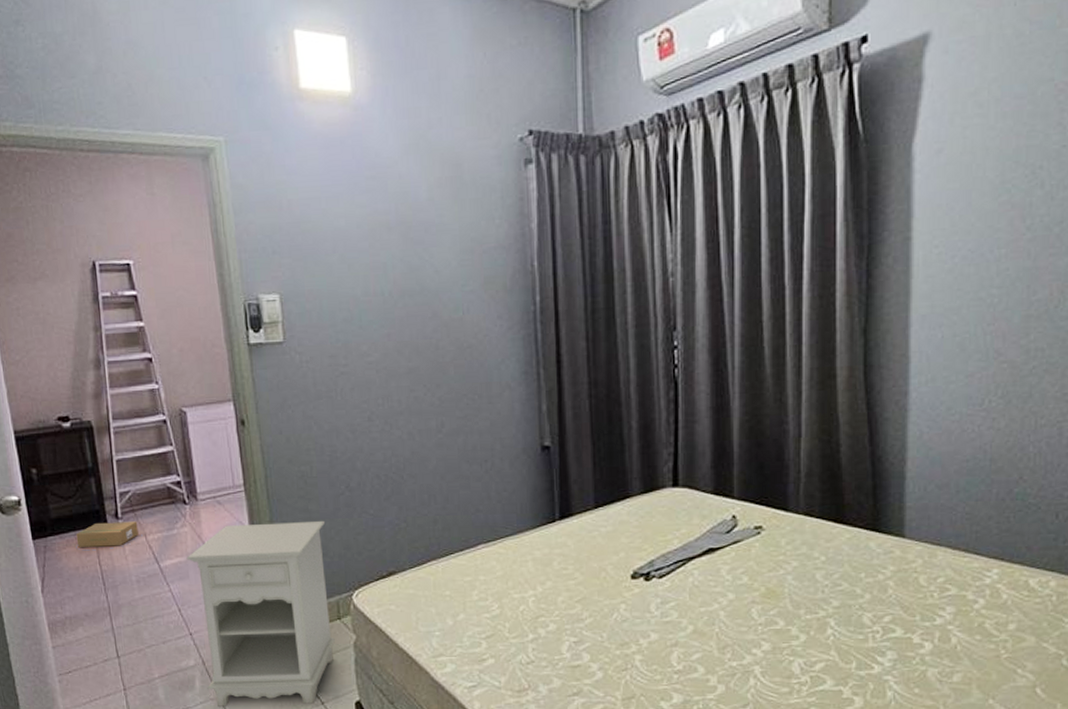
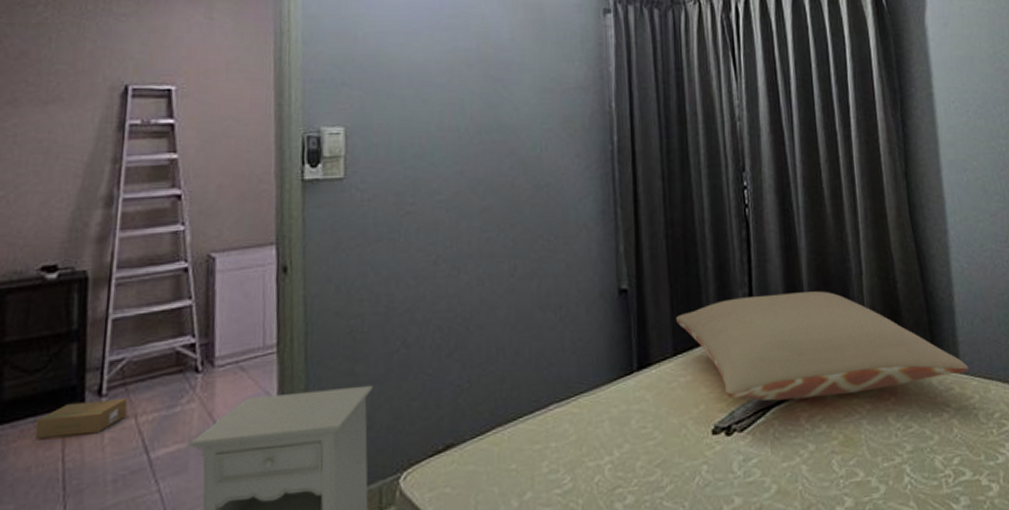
pillow: none [598,452,914,553] -> present [676,291,969,401]

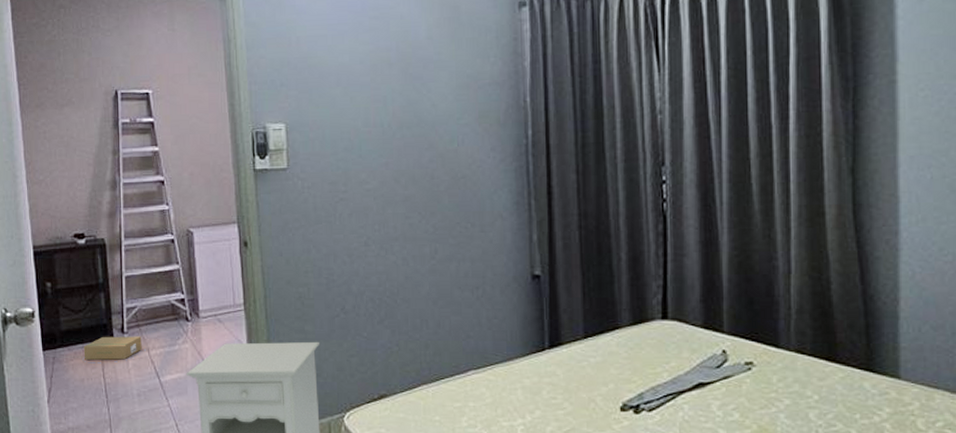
pillow: present [676,291,969,401] -> none [588,287,910,388]

